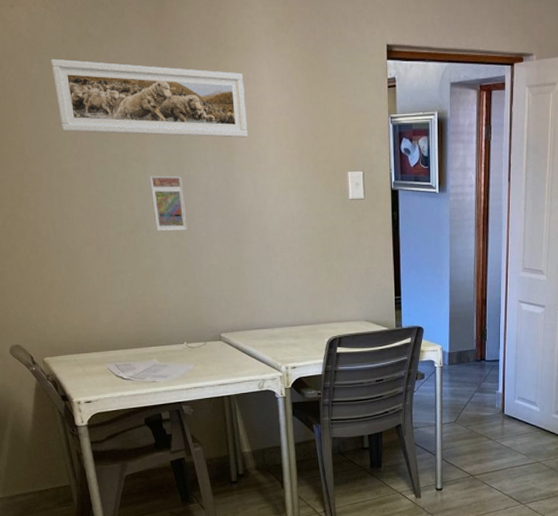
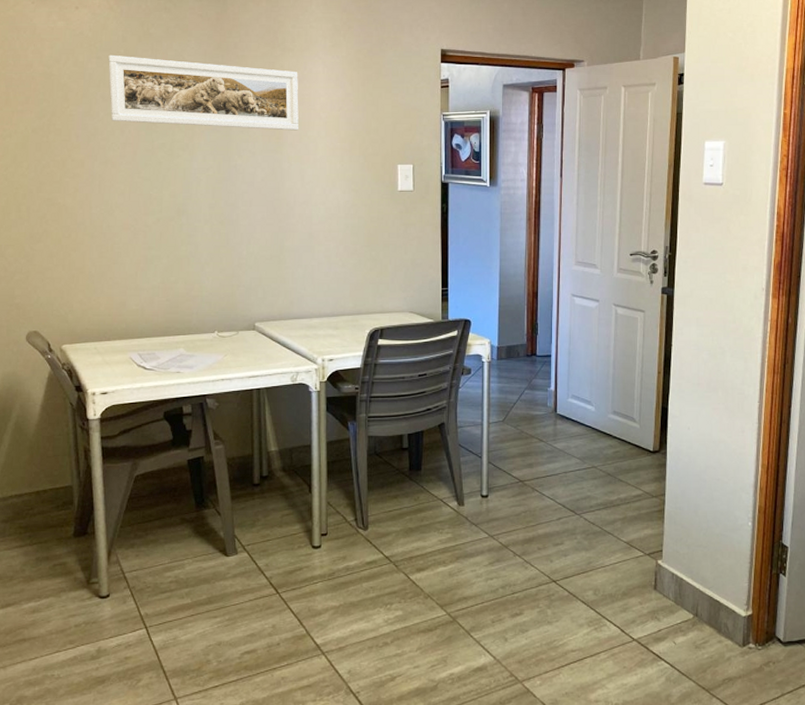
trading card display case: present [149,175,187,231] -> none [195,164,230,218]

